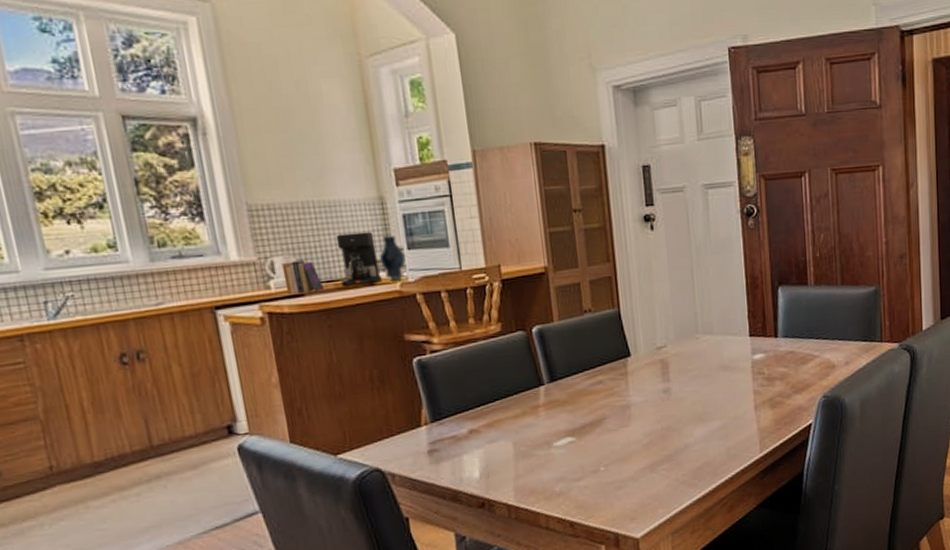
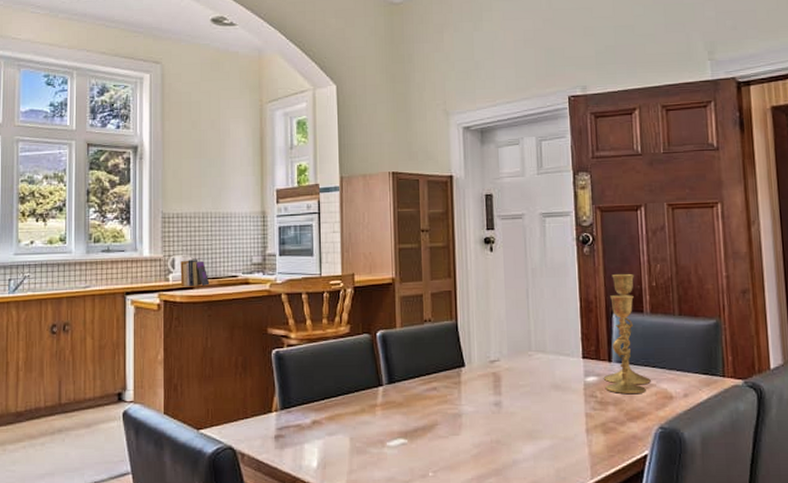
coffee maker: present [335,232,382,287] -> none [223,239,256,284]
vase: present [379,236,406,281] -> none [256,244,276,281]
candlestick: none [771,245,815,368] -> present [604,273,651,395]

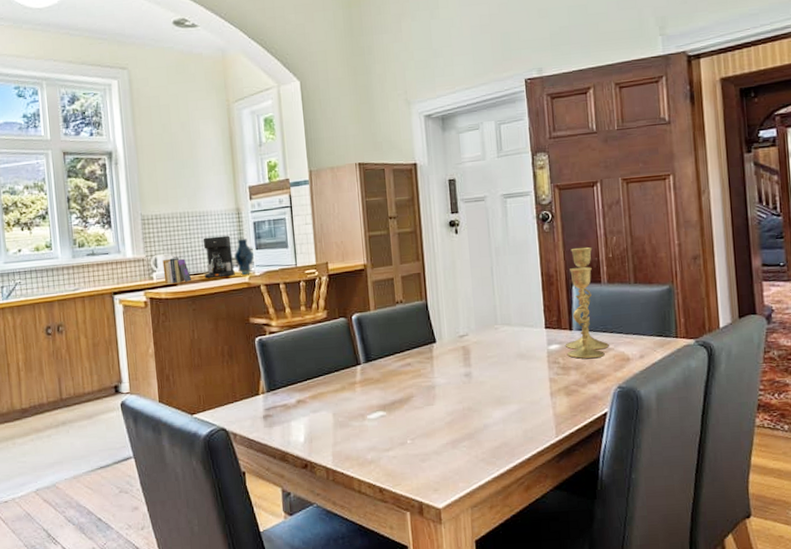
coffee maker: none [223,239,256,284] -> present [203,235,235,279]
vase: none [256,244,276,281] -> present [234,239,254,275]

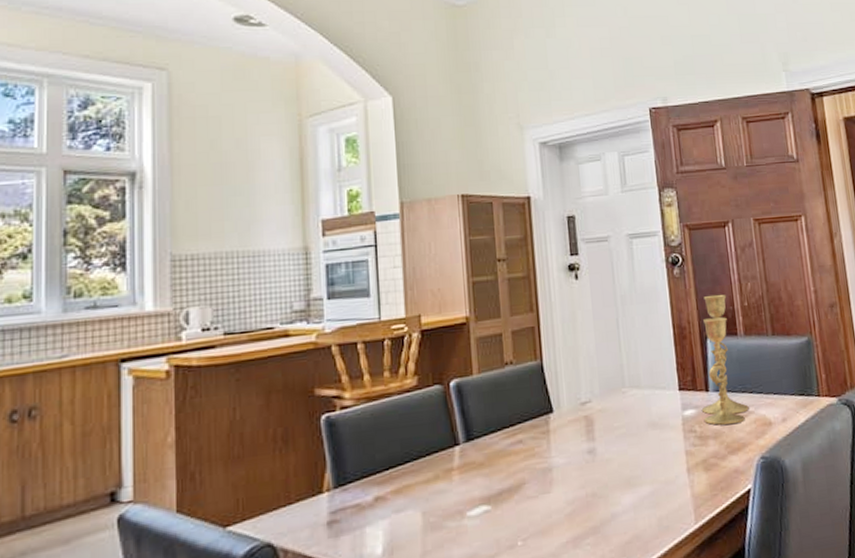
books: present [162,257,192,285] -> none [197,310,237,347]
coffee maker: present [203,235,235,279] -> none [255,281,298,338]
vase: present [234,239,254,275] -> none [298,285,324,332]

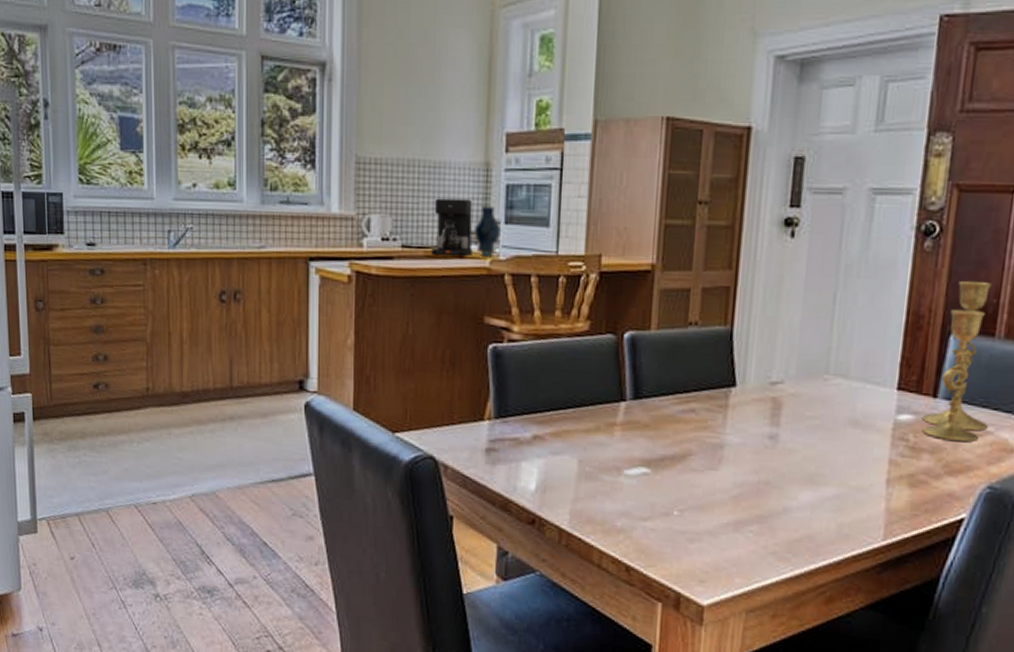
coffee maker: none [255,281,298,338] -> present [431,198,473,257]
vase: none [298,285,324,332] -> present [474,206,501,257]

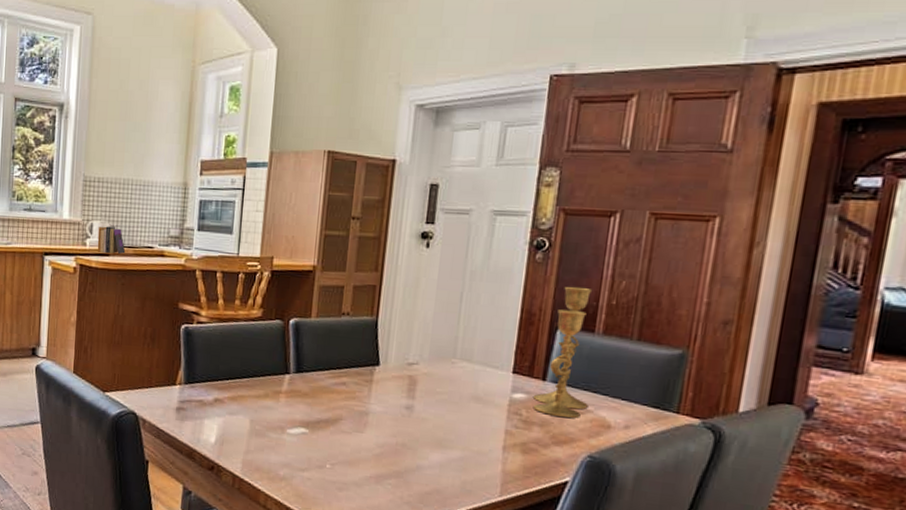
books: none [377,221,414,257] -> present [97,226,126,255]
coffee maker: present [431,198,473,257] -> none [139,209,173,256]
vase: present [474,206,501,257] -> none [173,217,194,256]

